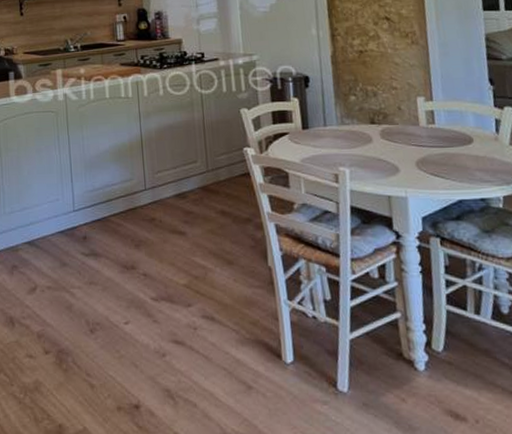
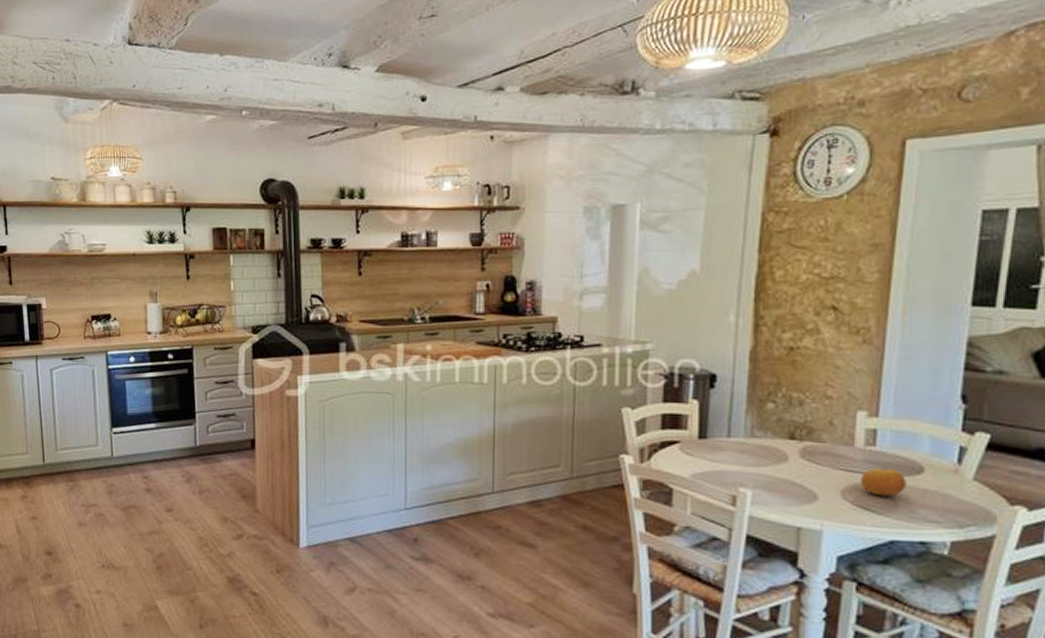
fruit: none [428,141,463,164] -> present [860,468,906,497]

